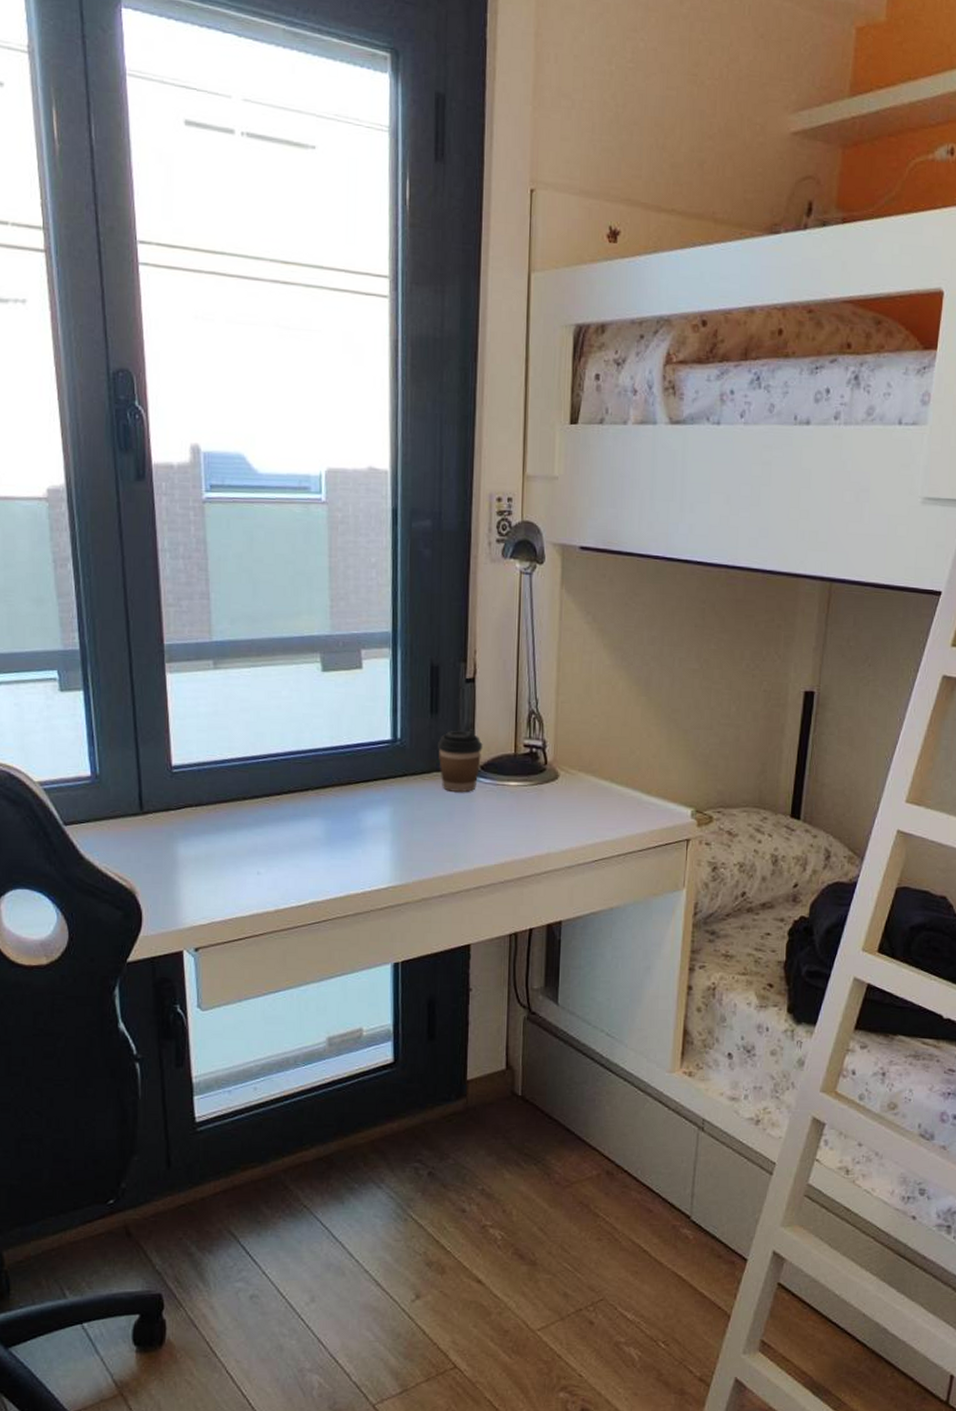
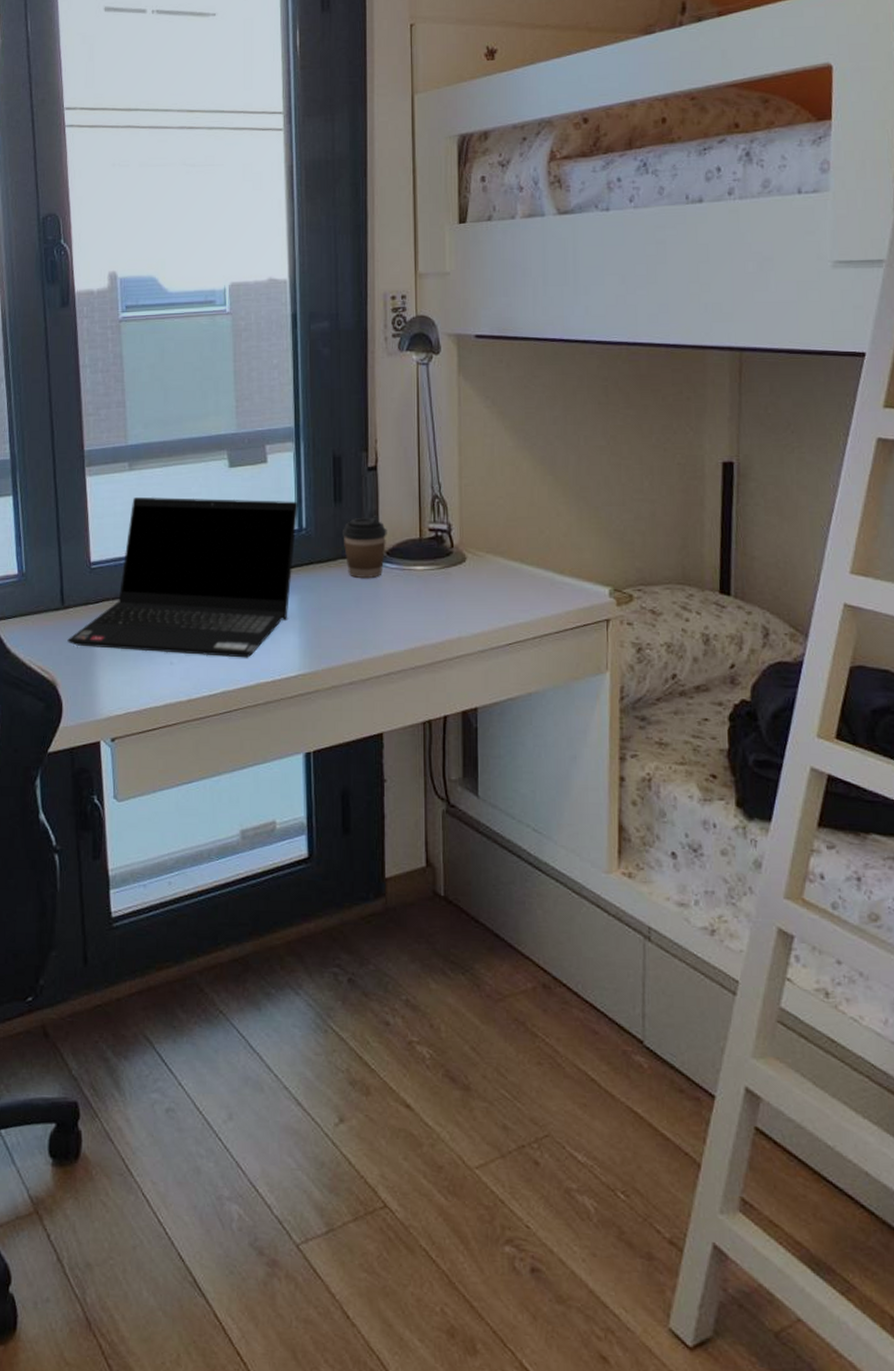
laptop computer: none [147,698,394,869] -> present [67,496,298,658]

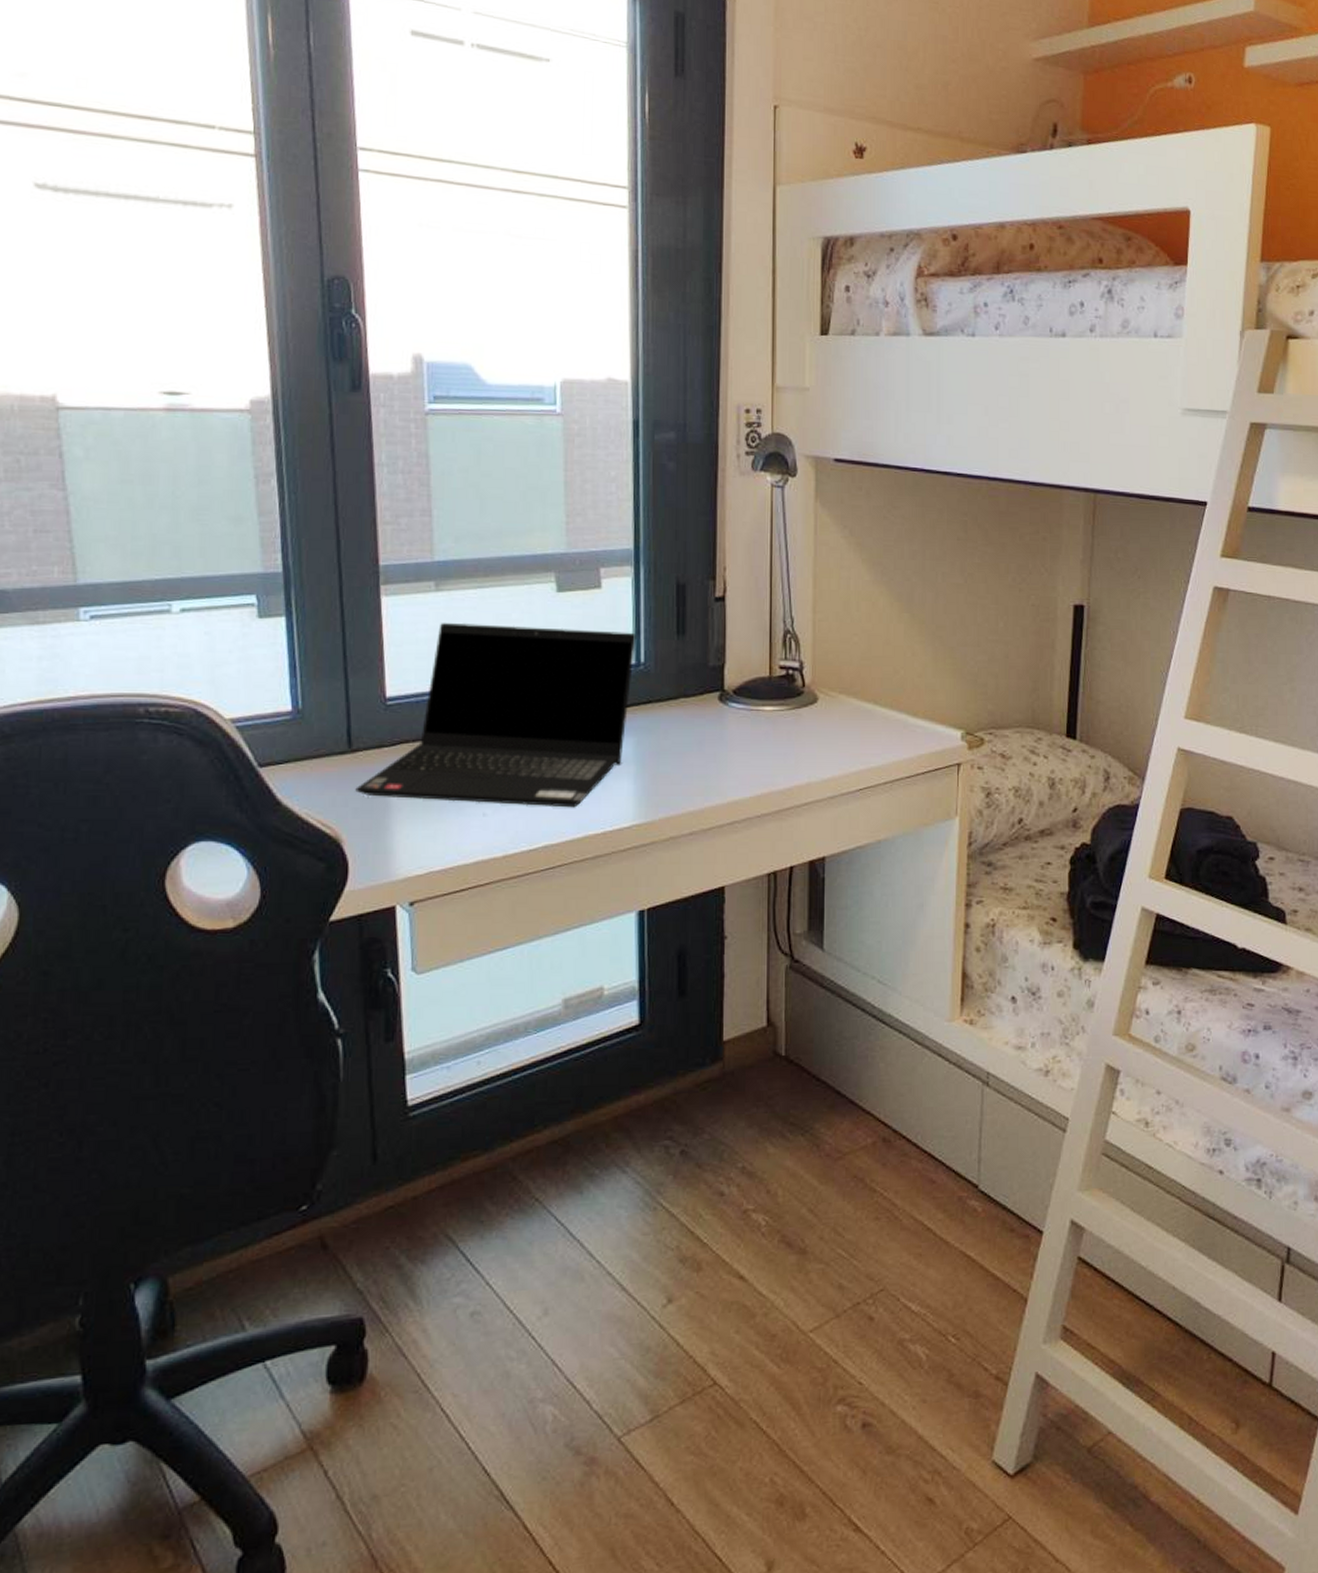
coffee cup: present [343,516,387,579] -> none [685,651,735,720]

